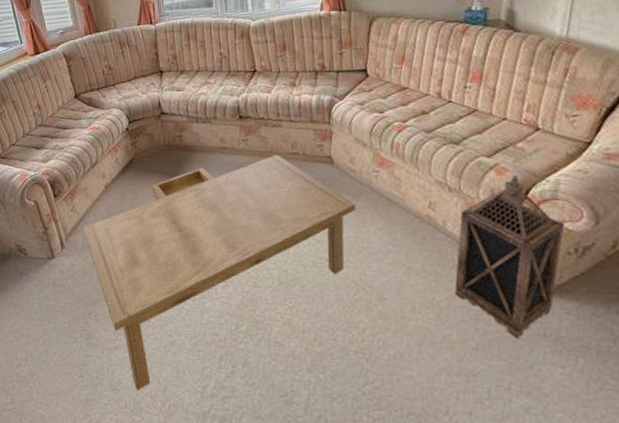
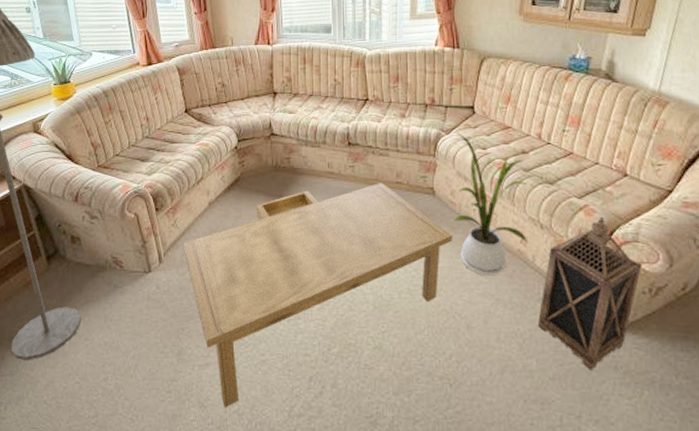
house plant: none [347,96,436,245] -> present [454,131,528,277]

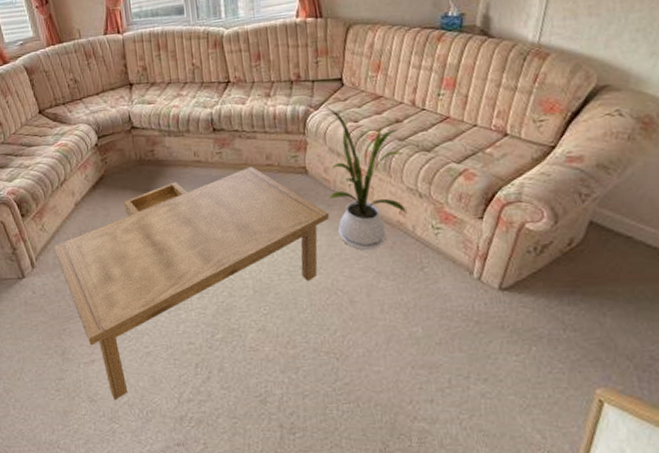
lantern: present [537,216,642,371] -> none [421,179,527,332]

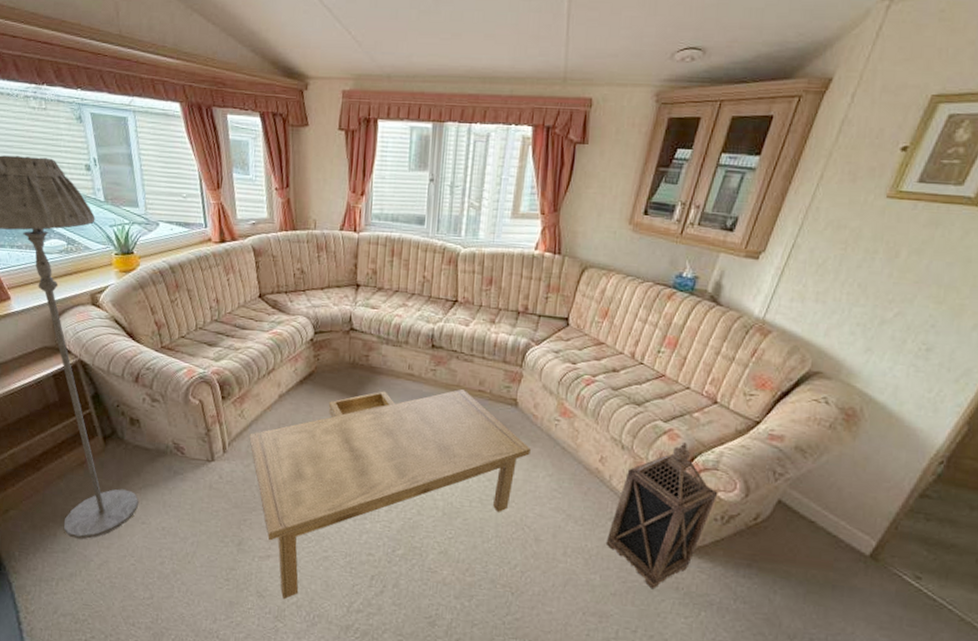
house plant: present [323,106,406,251] -> none [534,342,615,493]
lantern: none [421,179,527,332] -> present [605,441,718,590]

